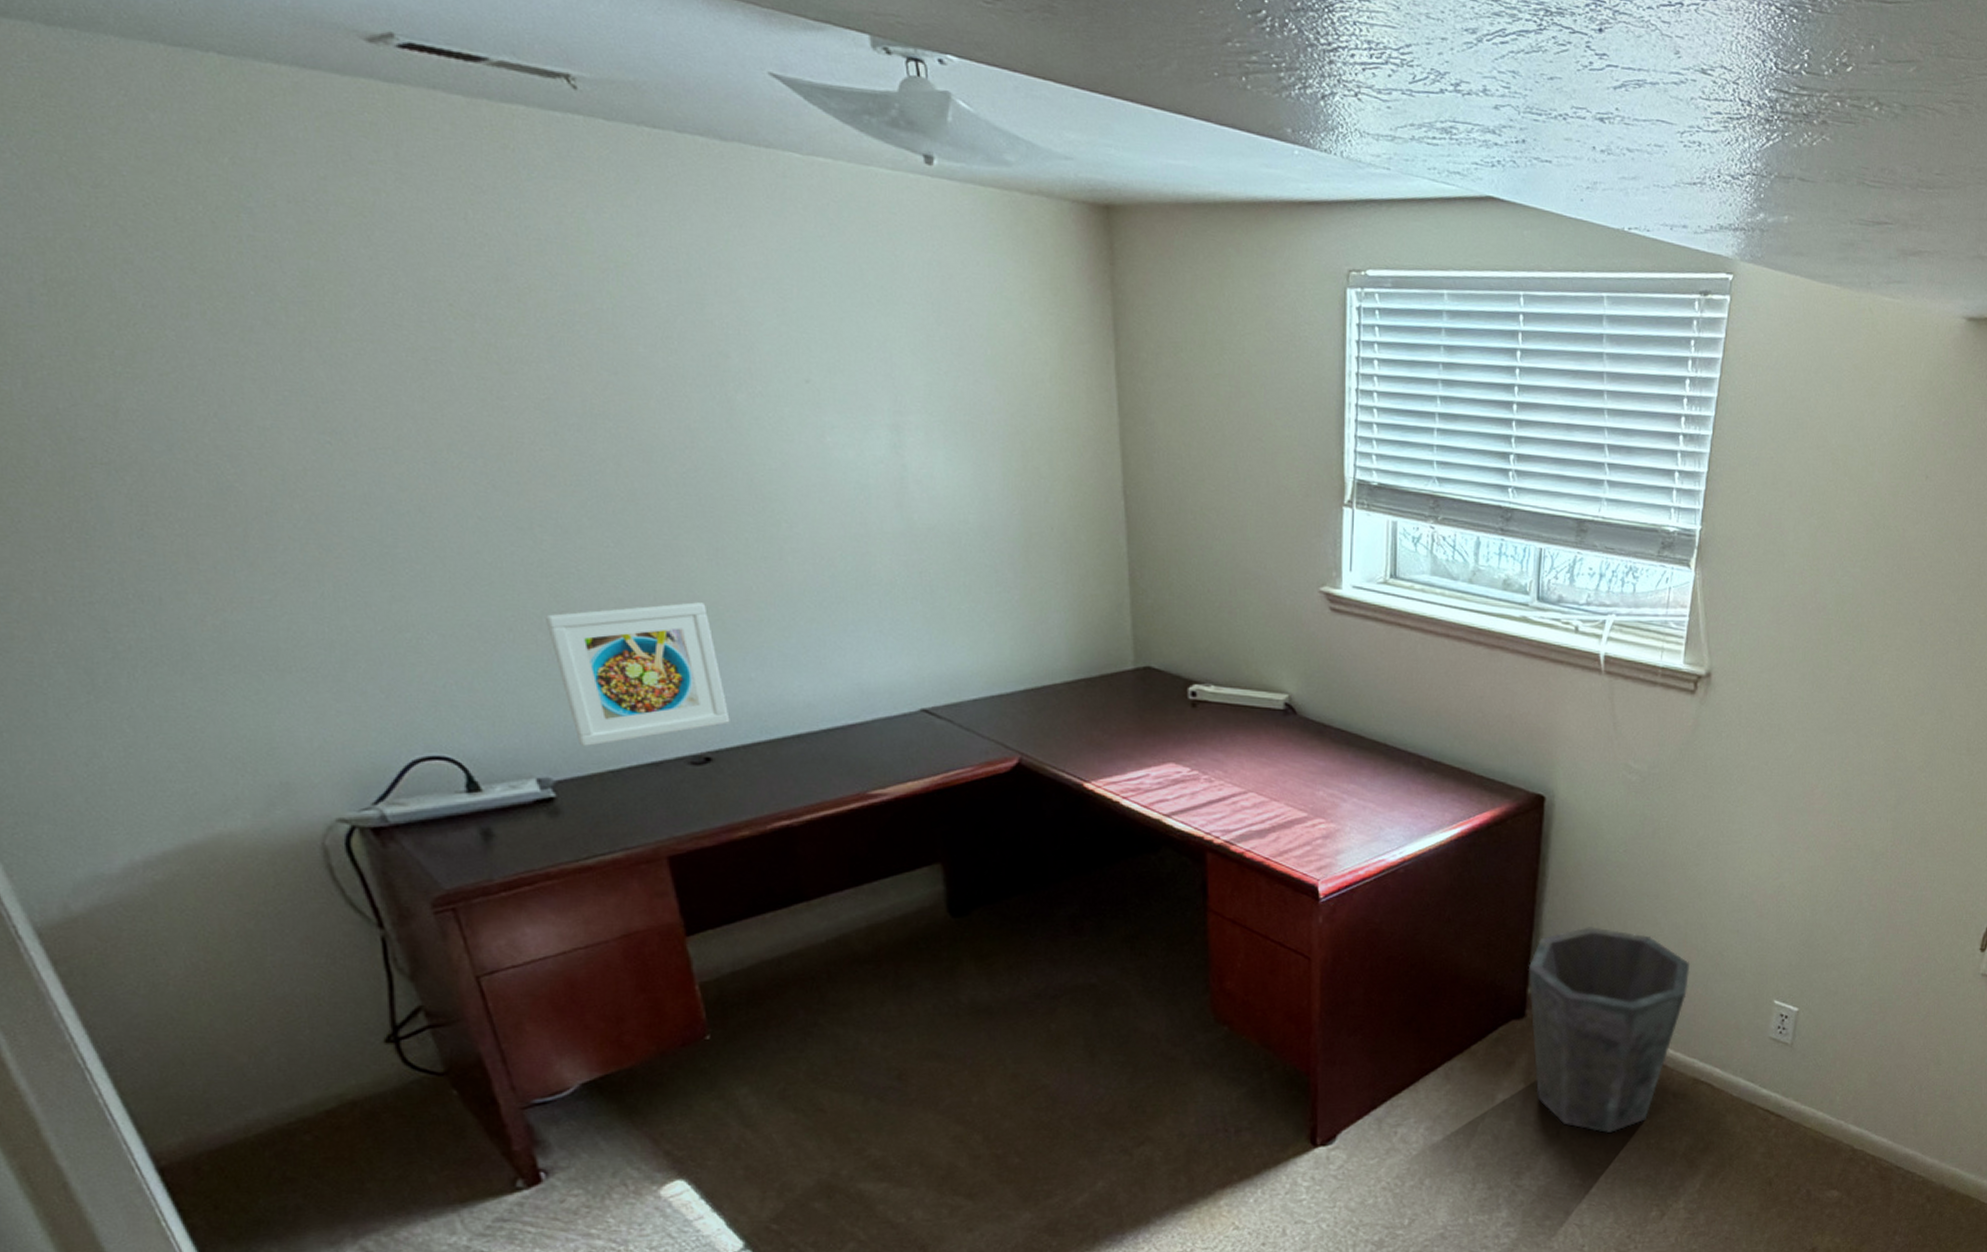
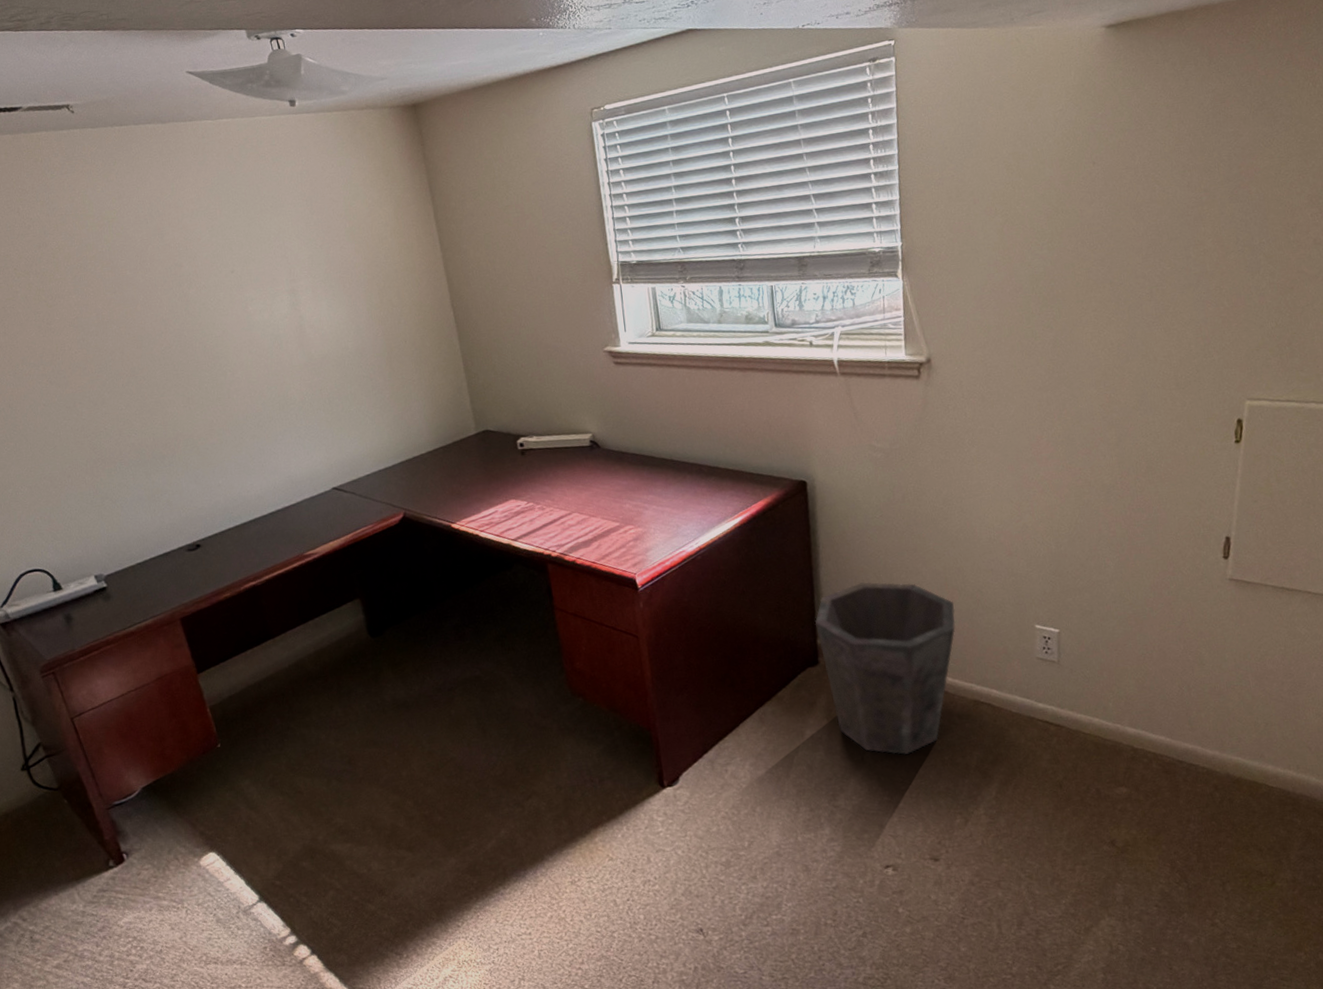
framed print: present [544,602,730,746] -> none [88,437,209,549]

